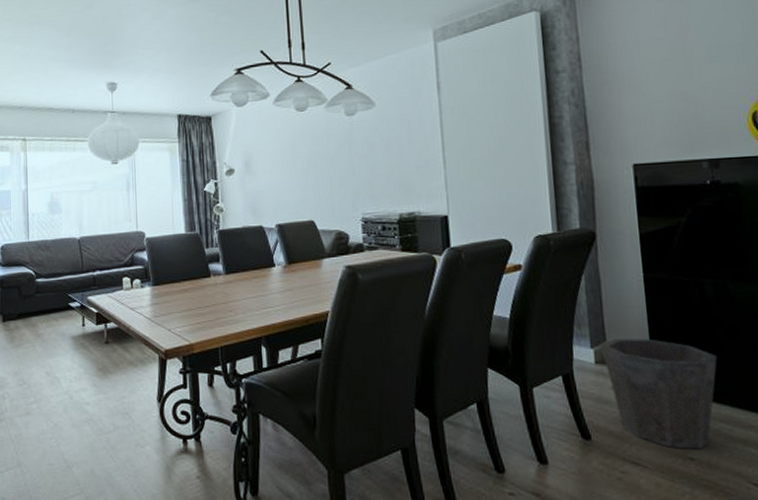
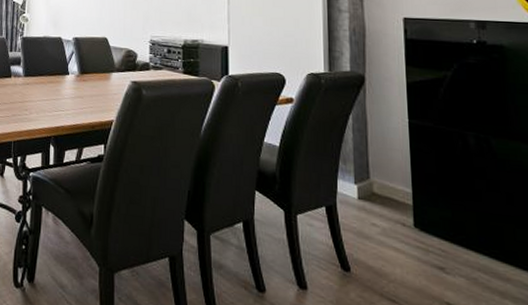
waste bin: present [601,338,718,449] -> none [365,178,478,296]

